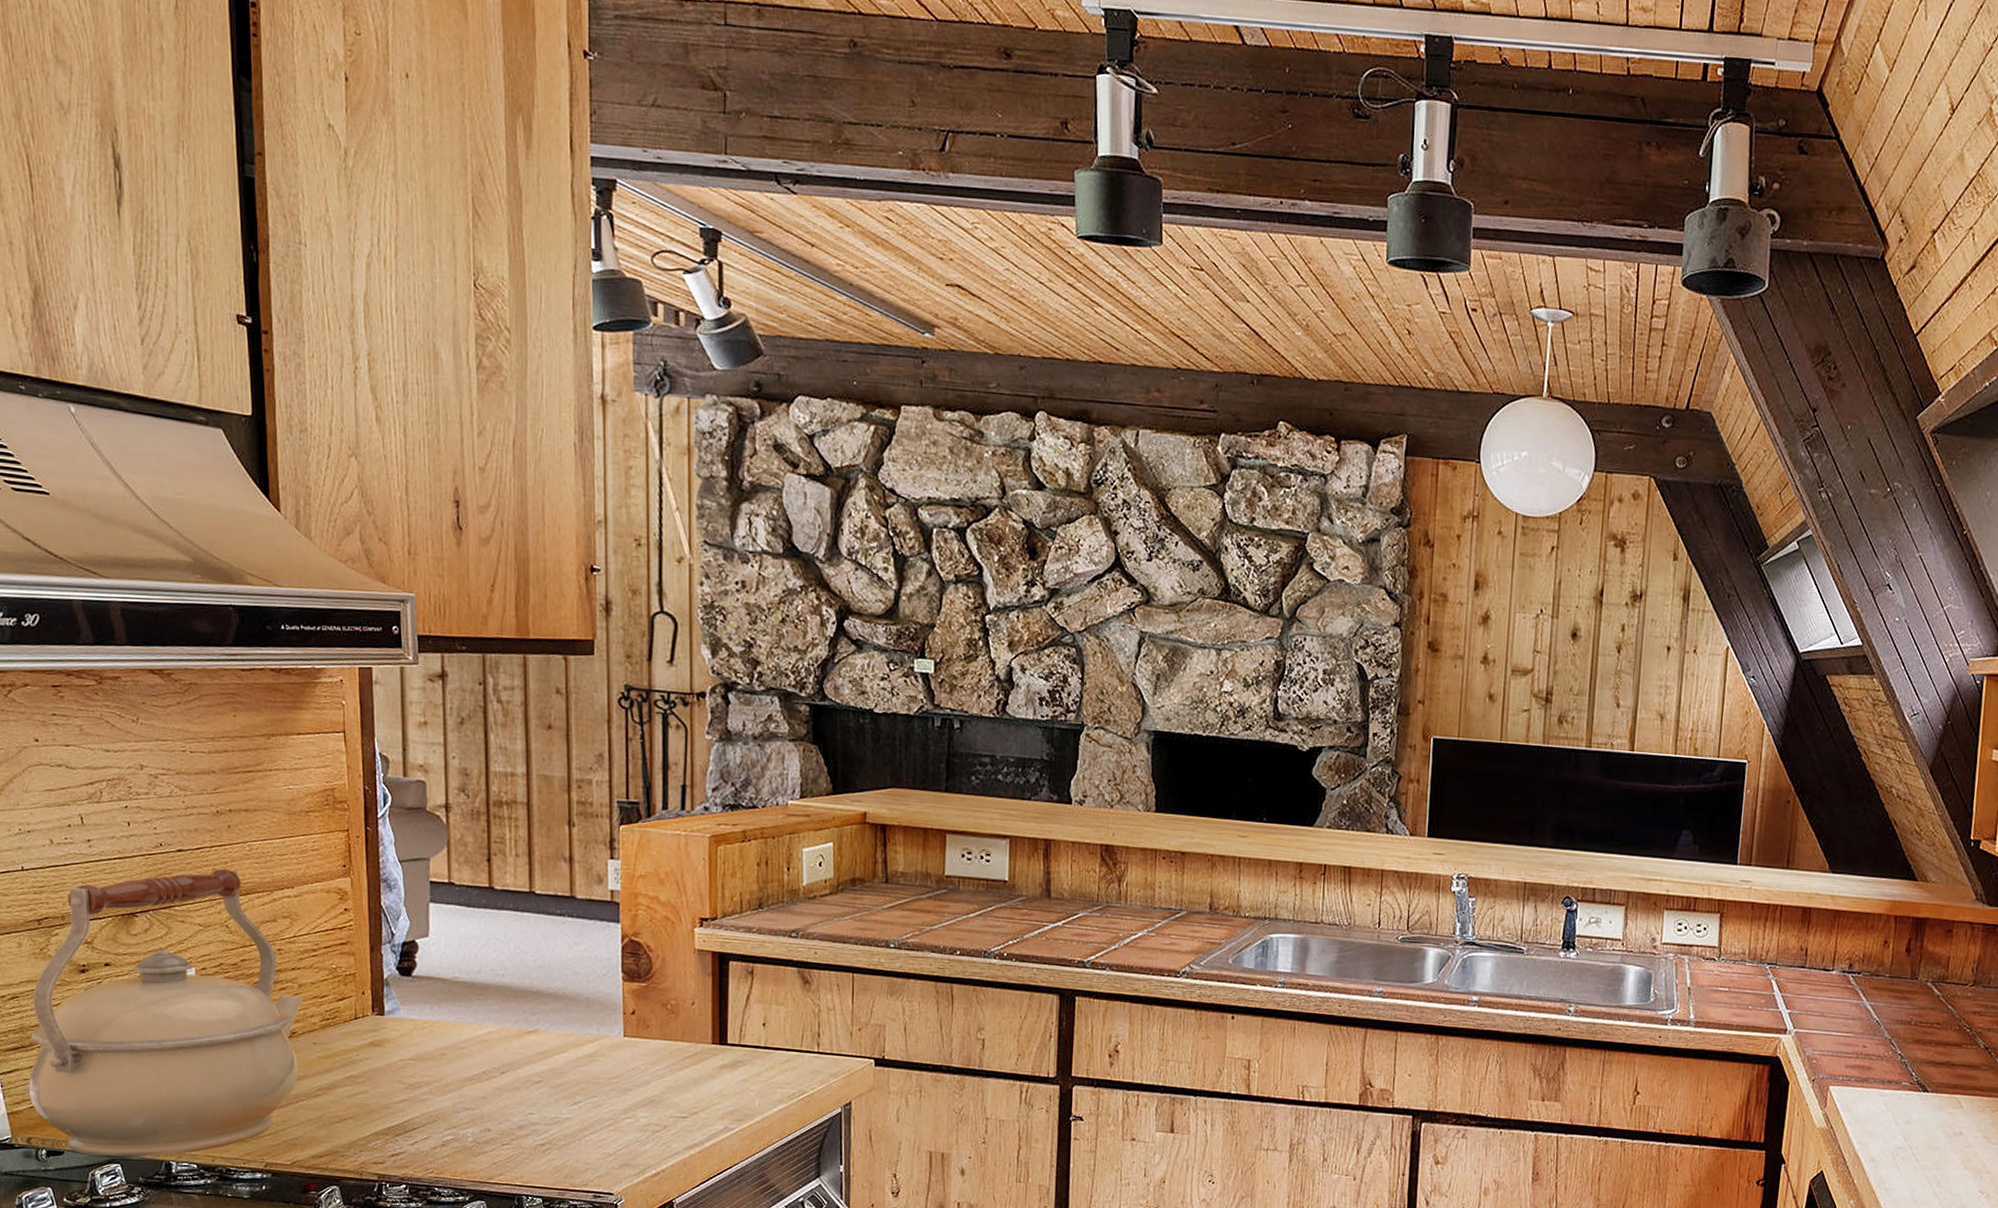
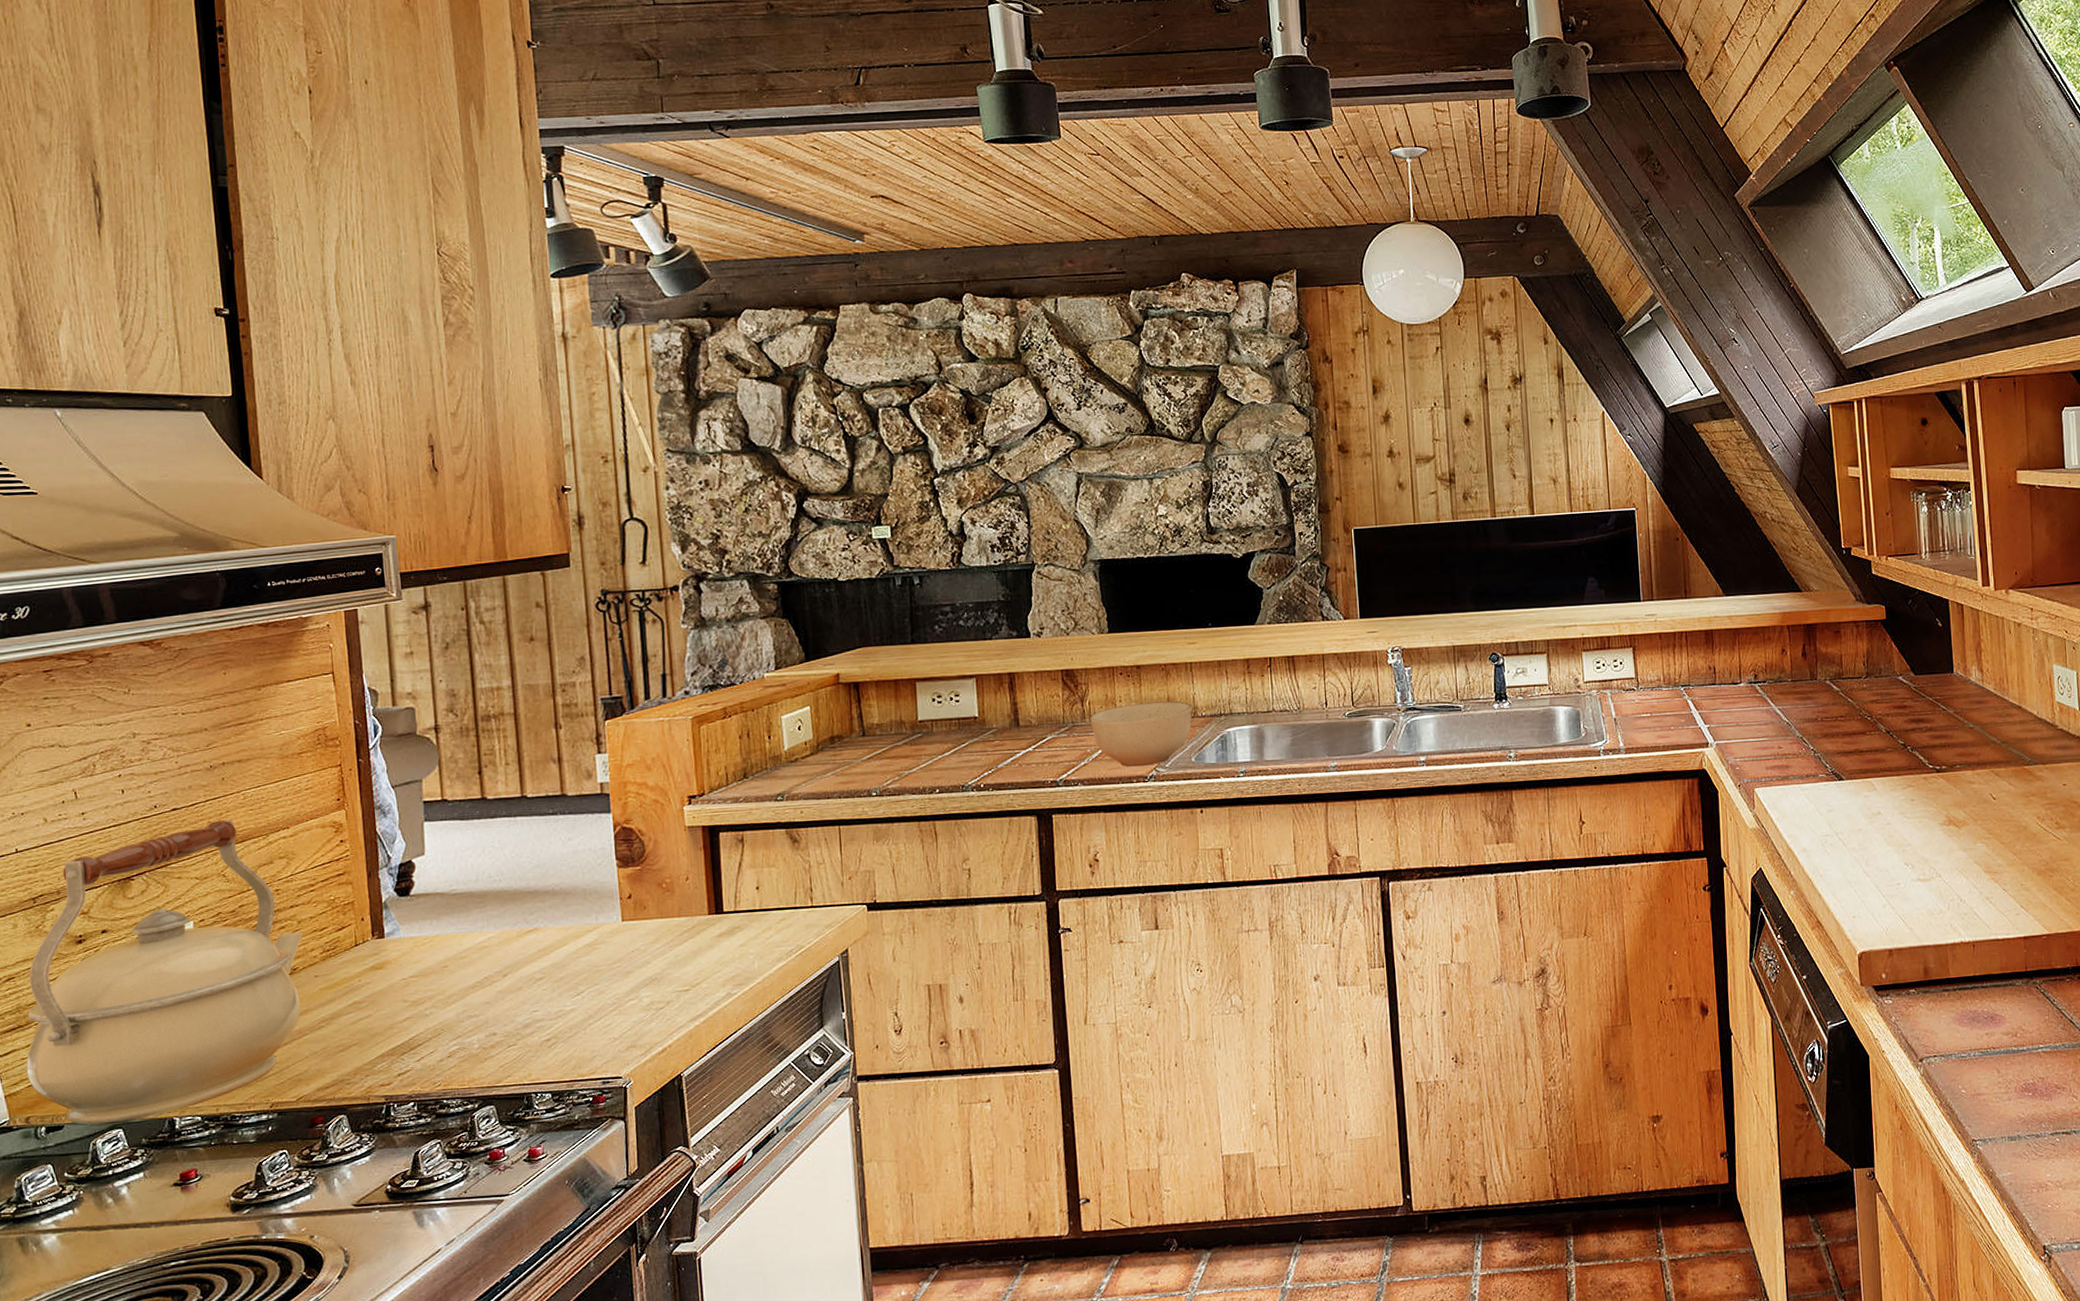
bowl: none [1126,892,1236,961] -> present [1090,701,1193,767]

